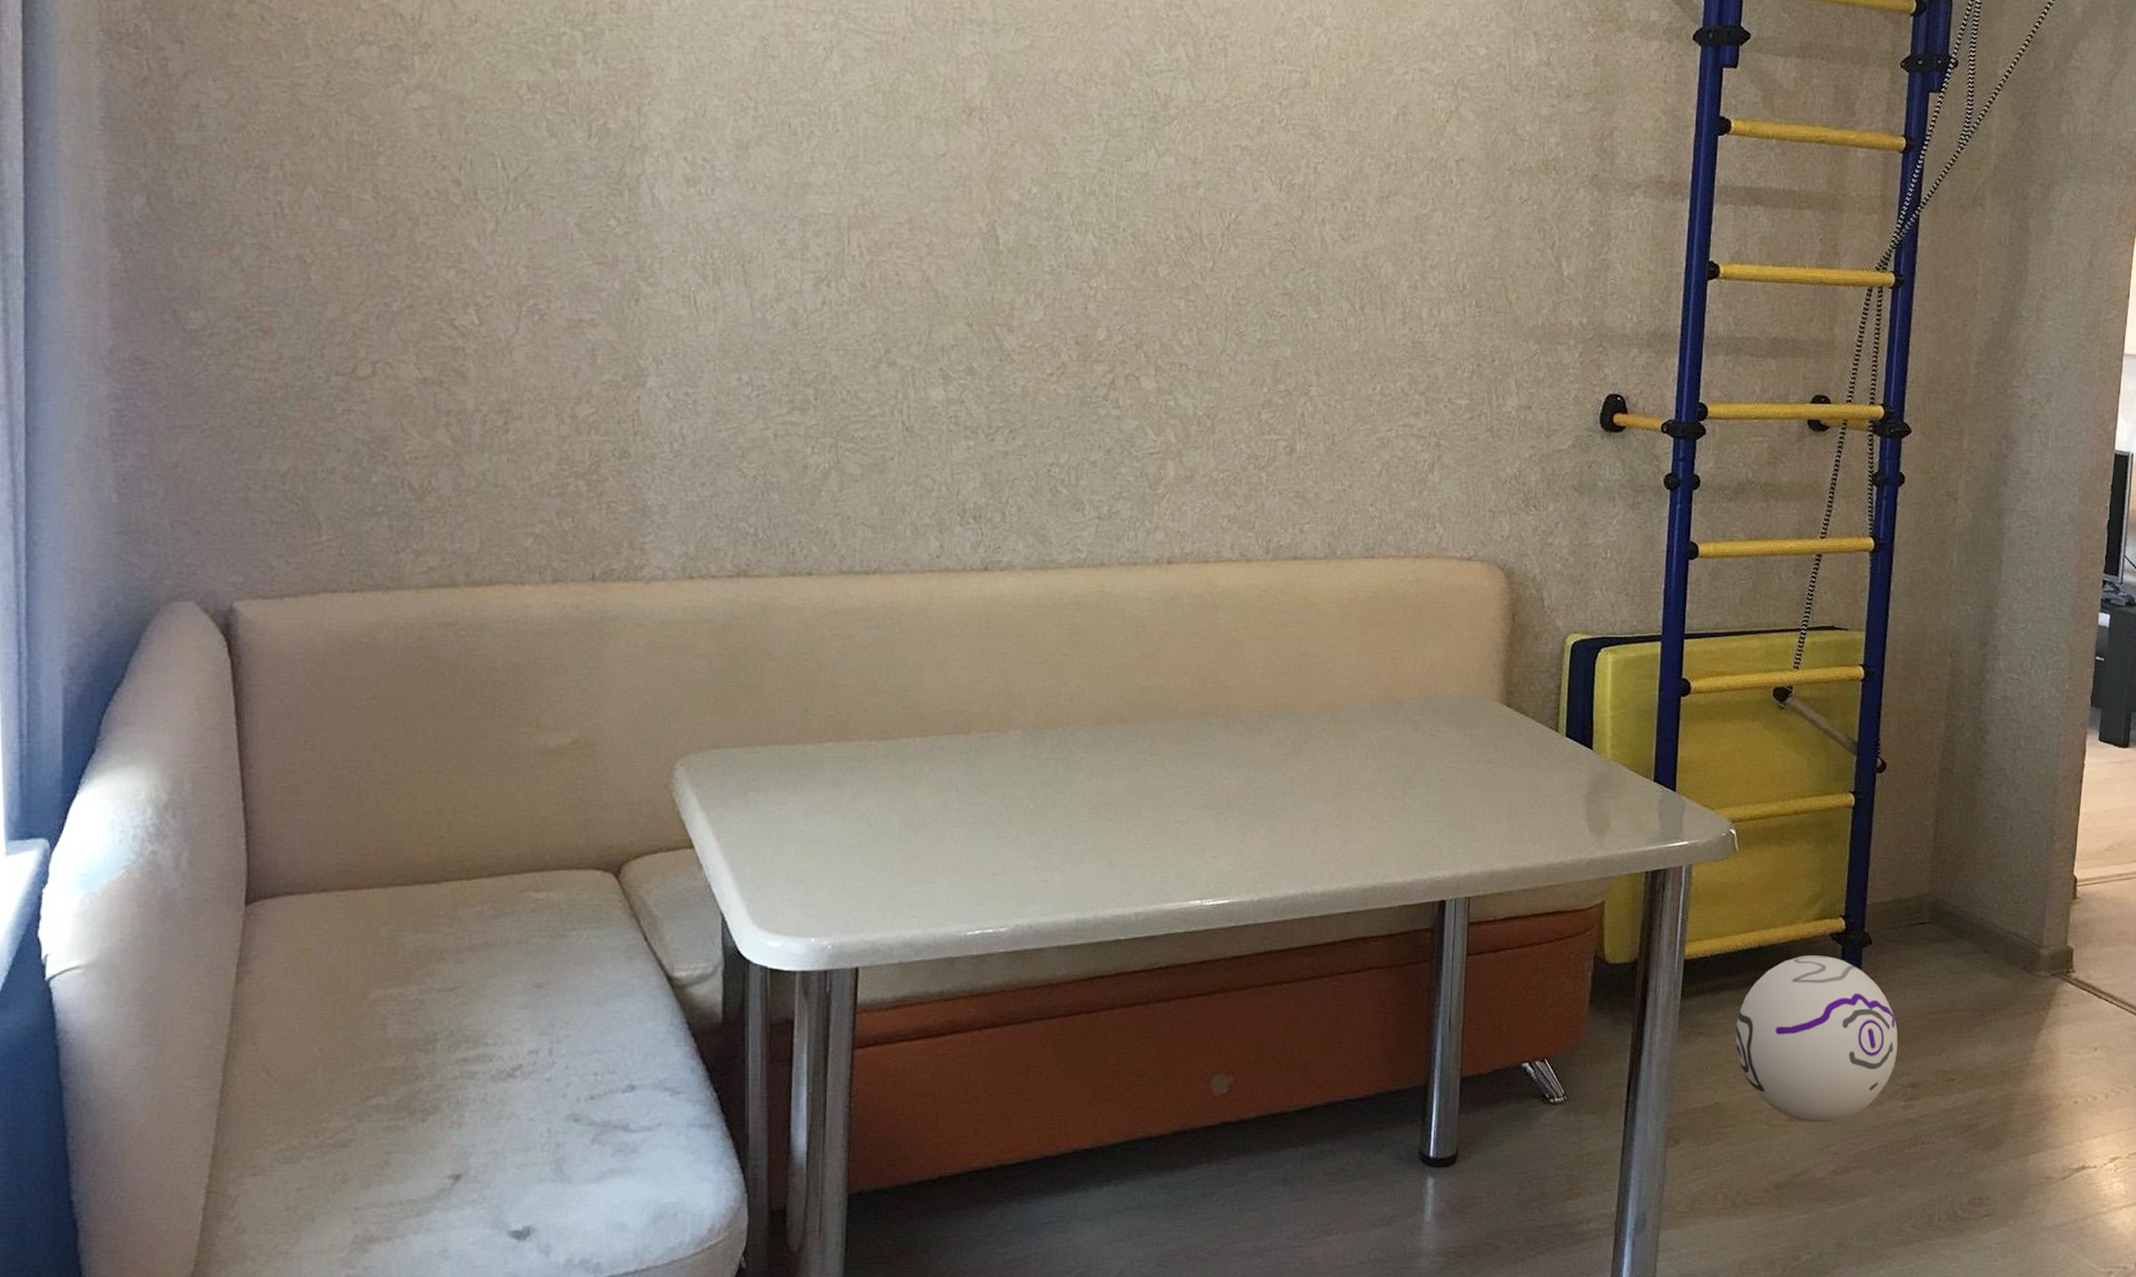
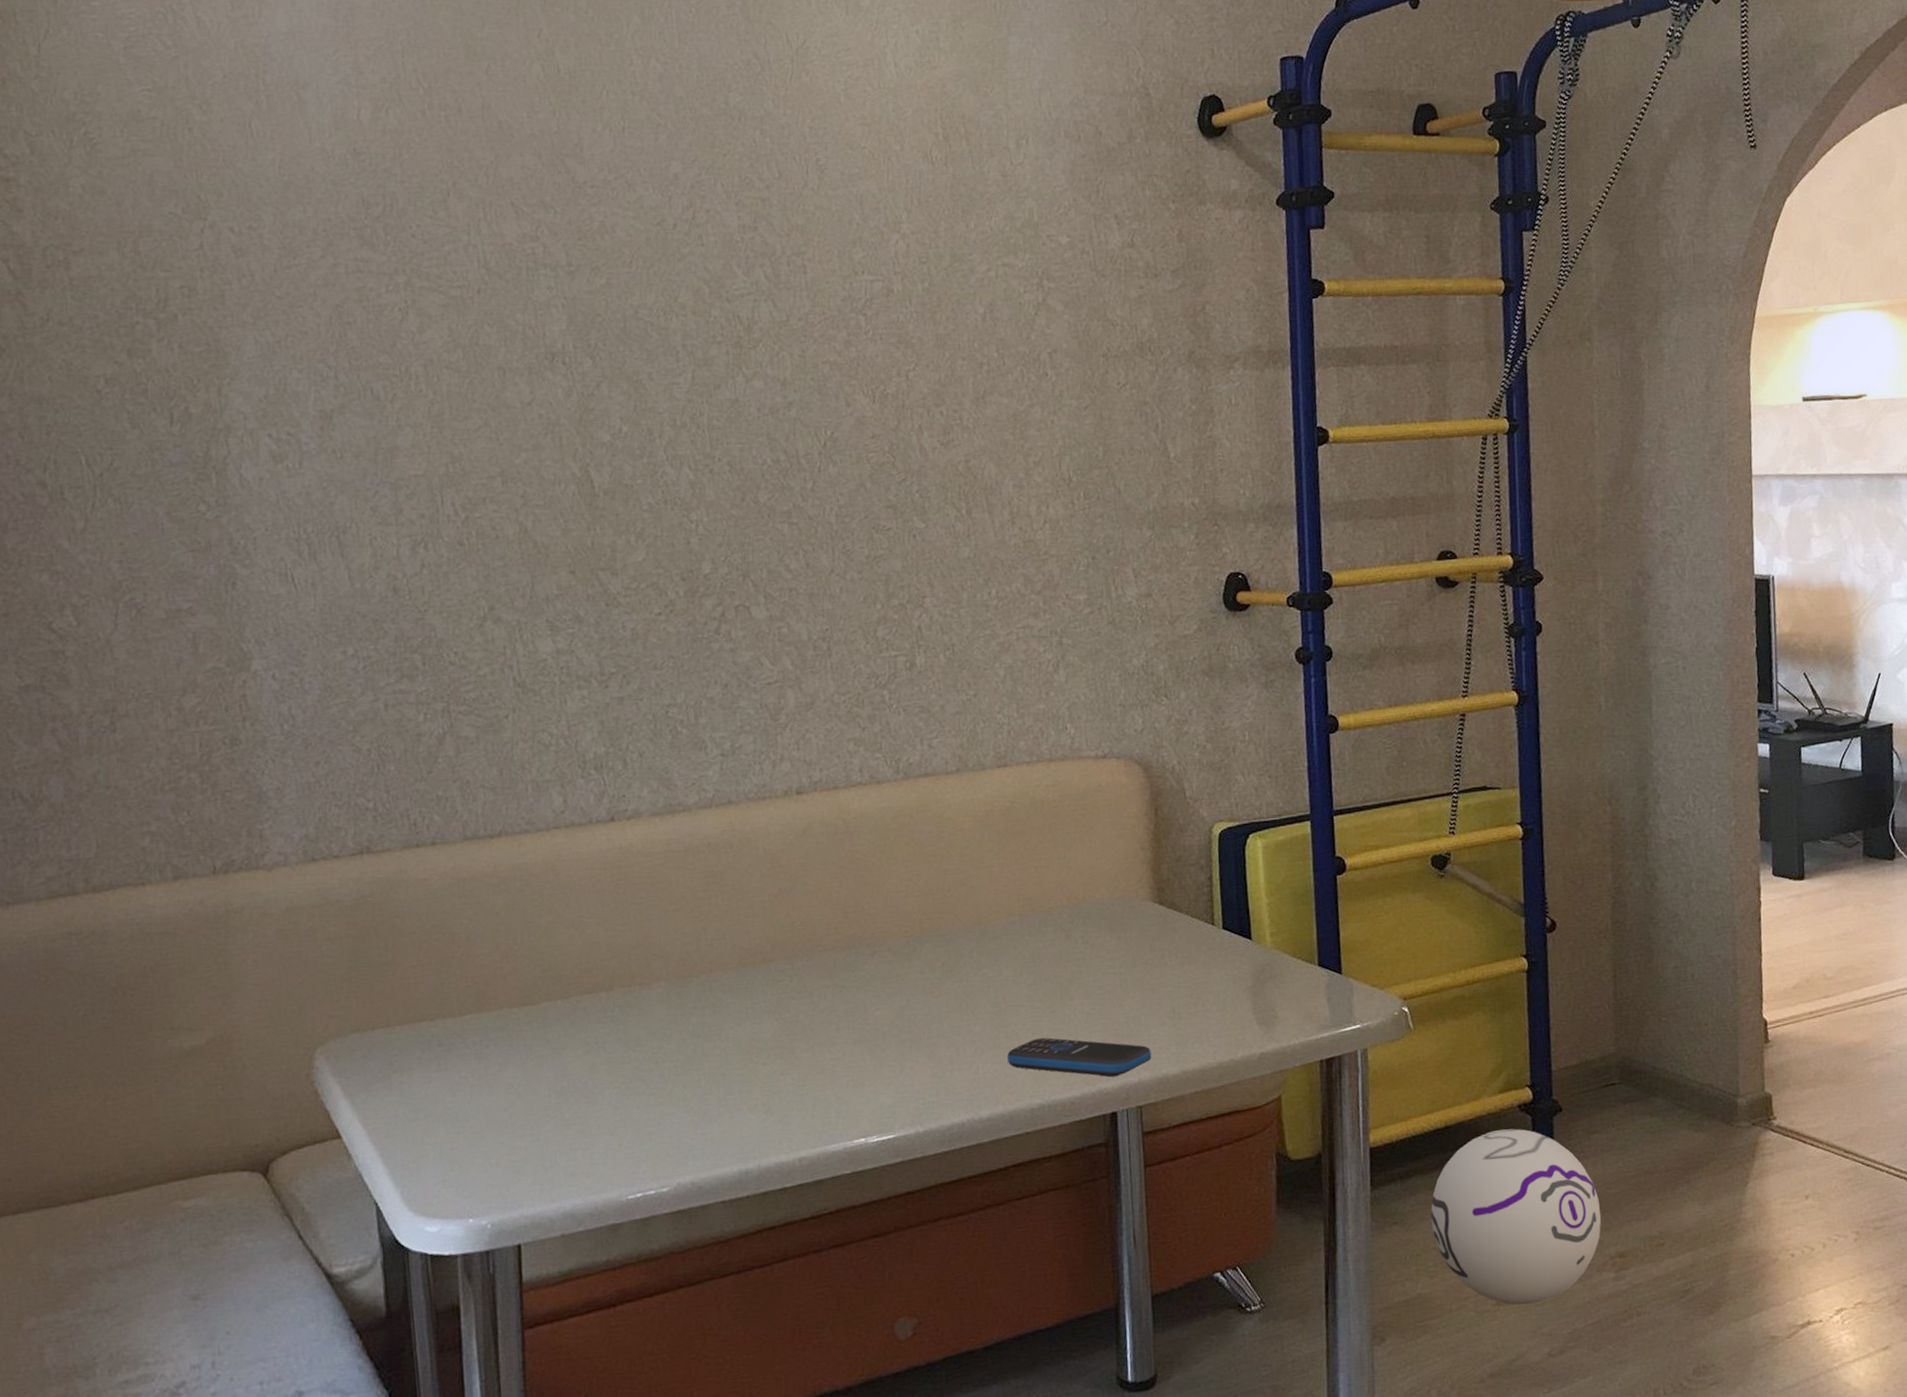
mobile phone: none [1346,822,1485,867] -> present [1007,1037,1152,1078]

